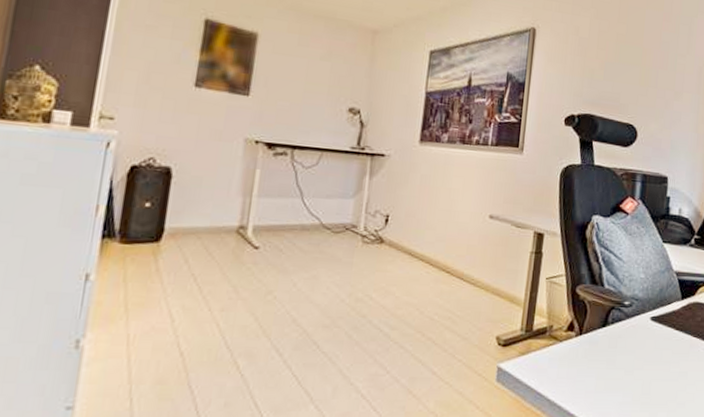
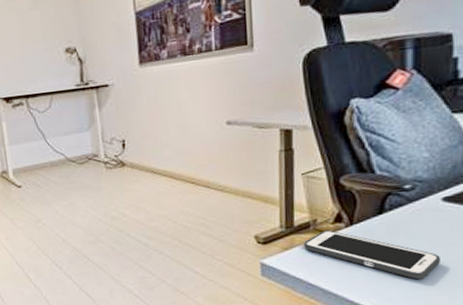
cell phone: none [539,338,645,395] -> present [304,230,440,280]

